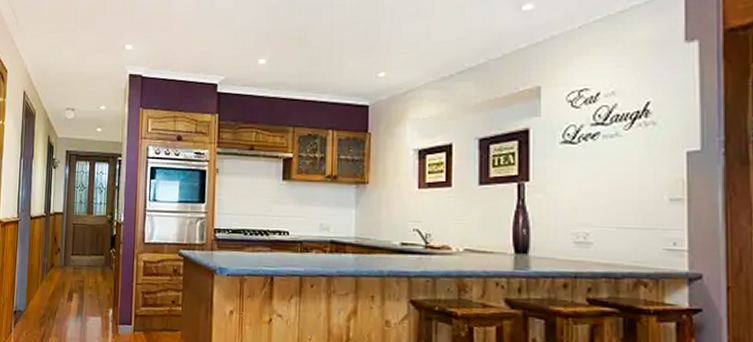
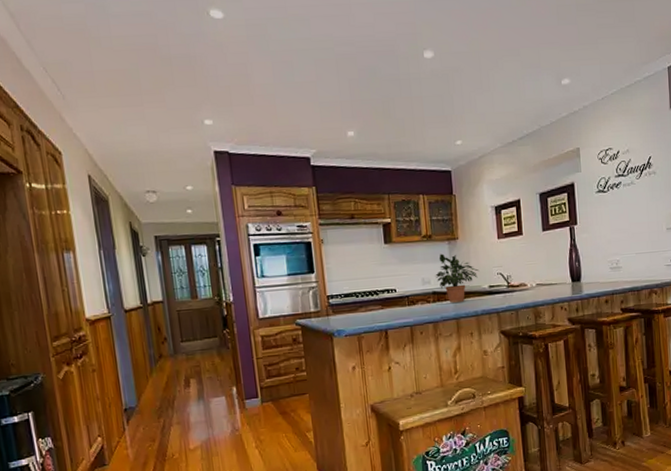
potted plant: none [336,198,391,258] -> present [435,254,480,304]

